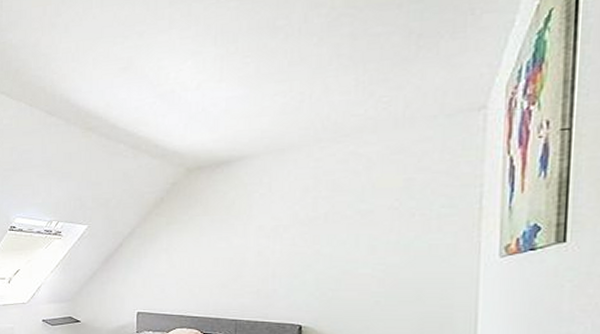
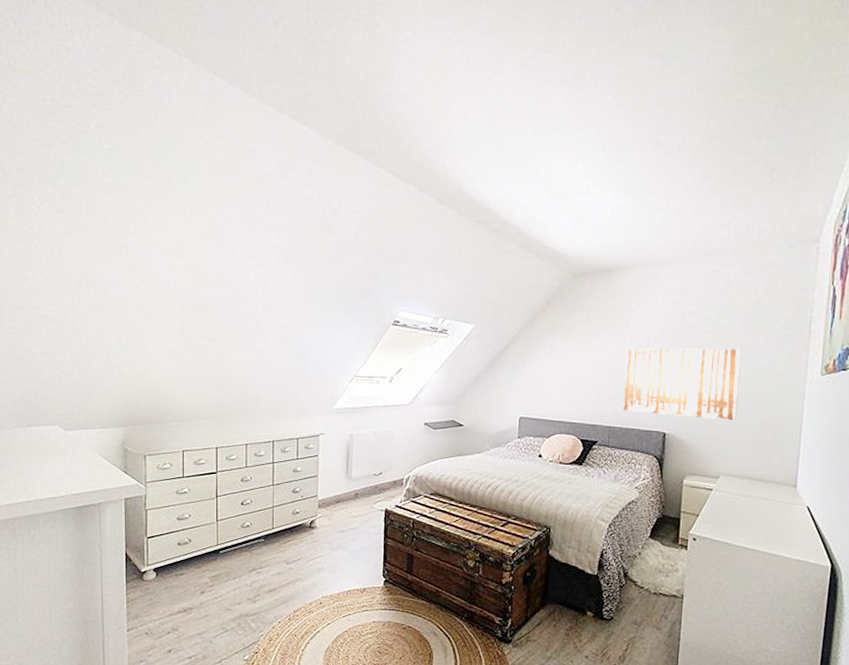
wall art: none [250,233,392,311] -> present [623,348,742,421]

